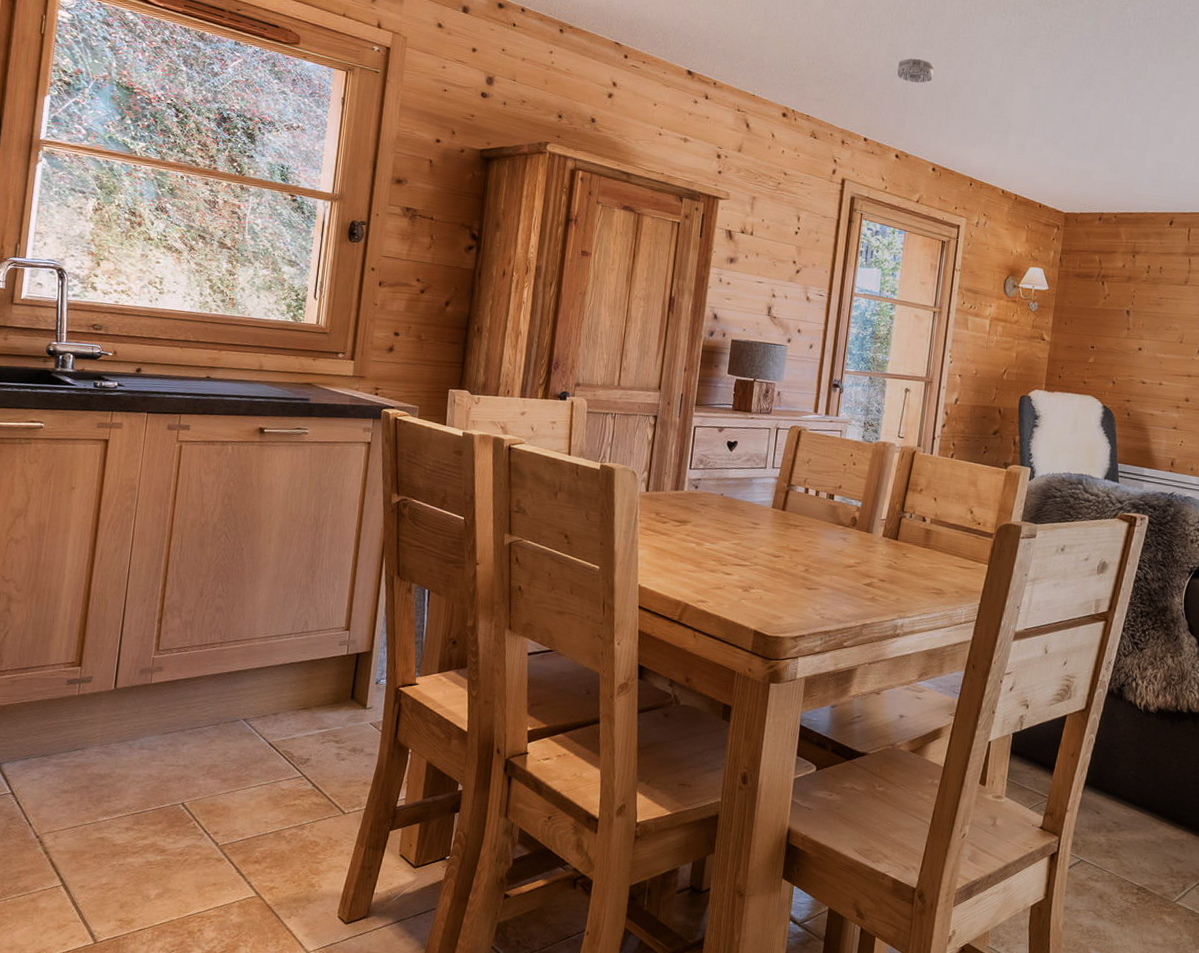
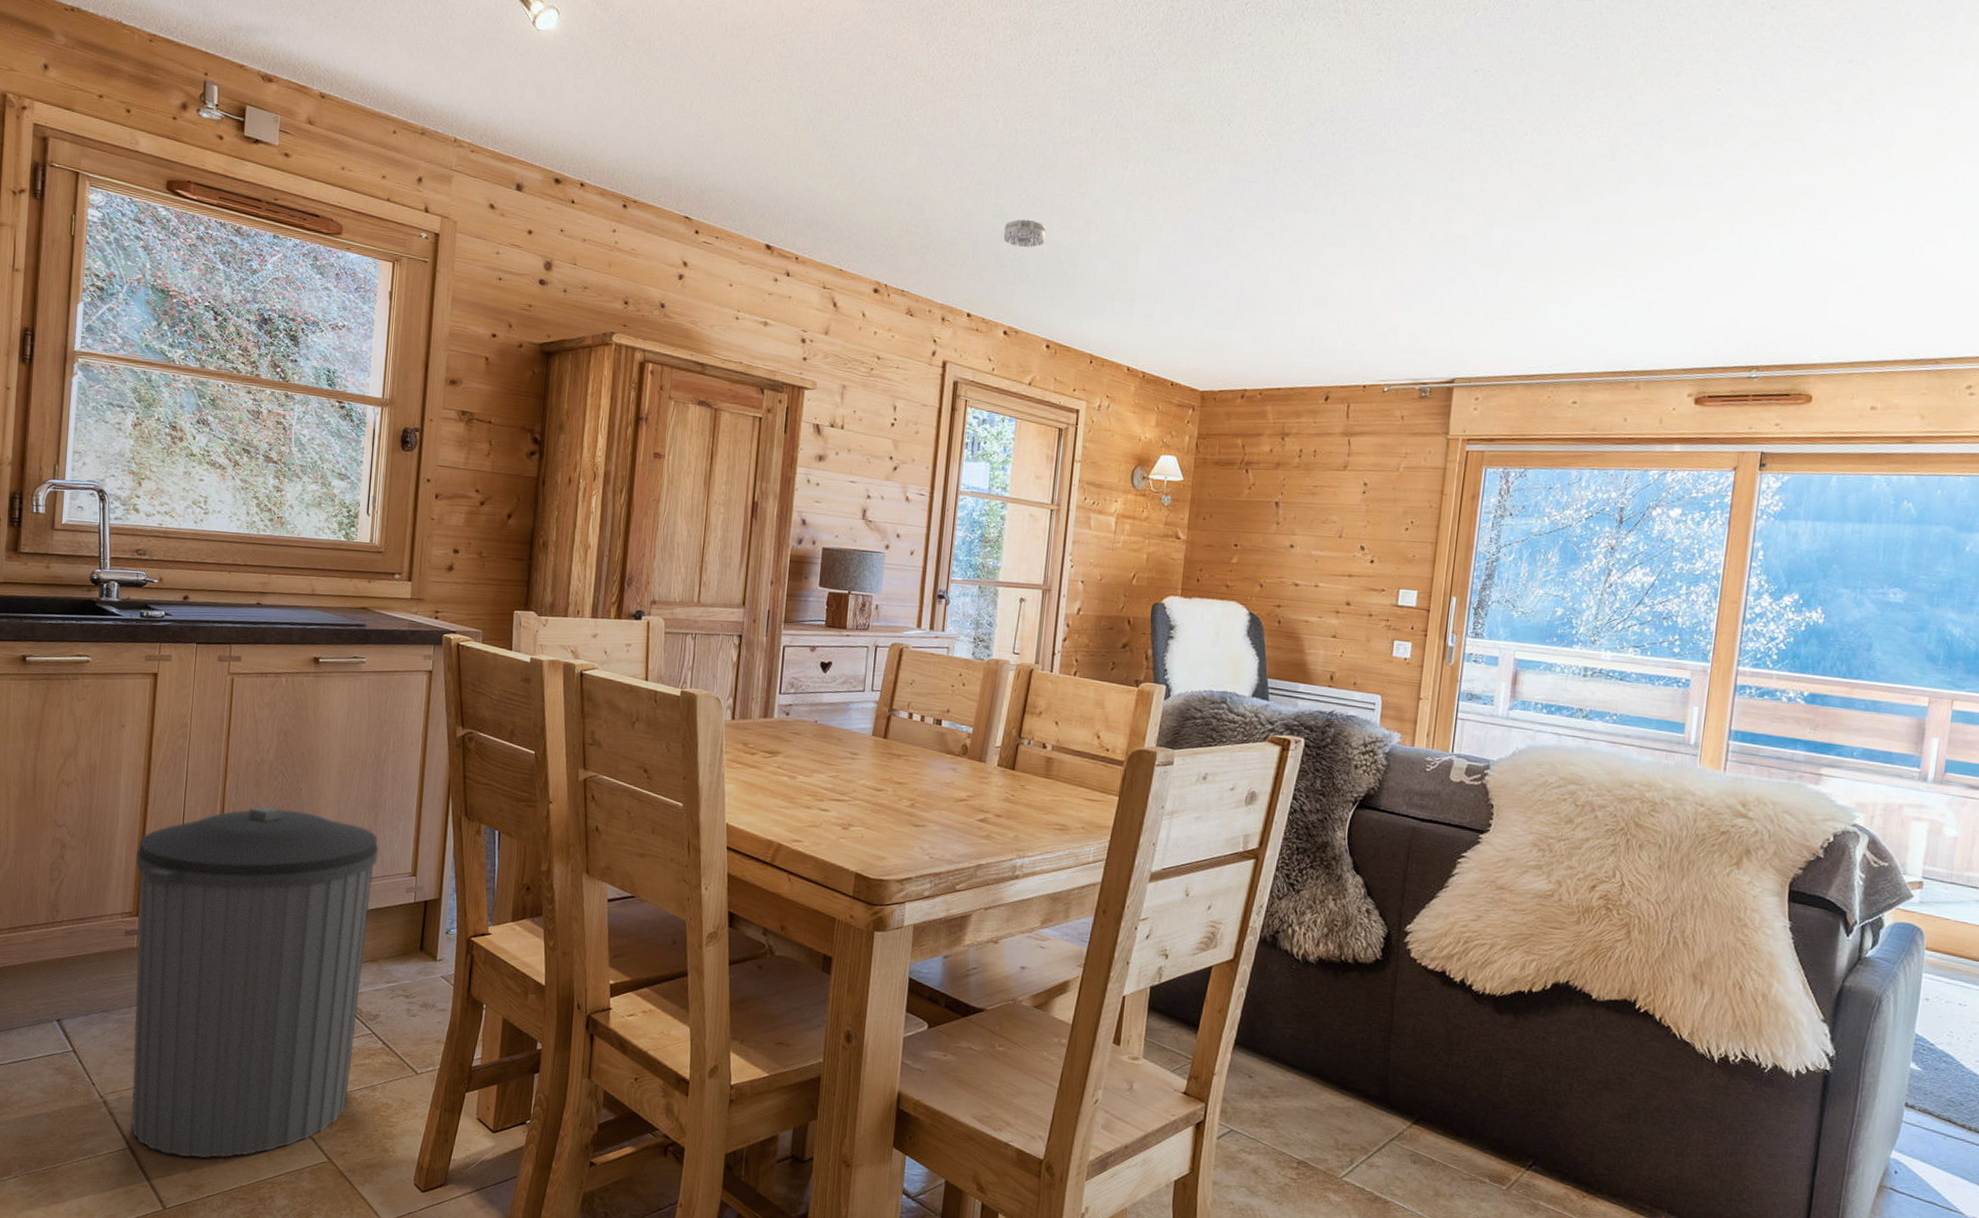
trash can: none [66,564,315,894] -> present [131,806,379,1158]

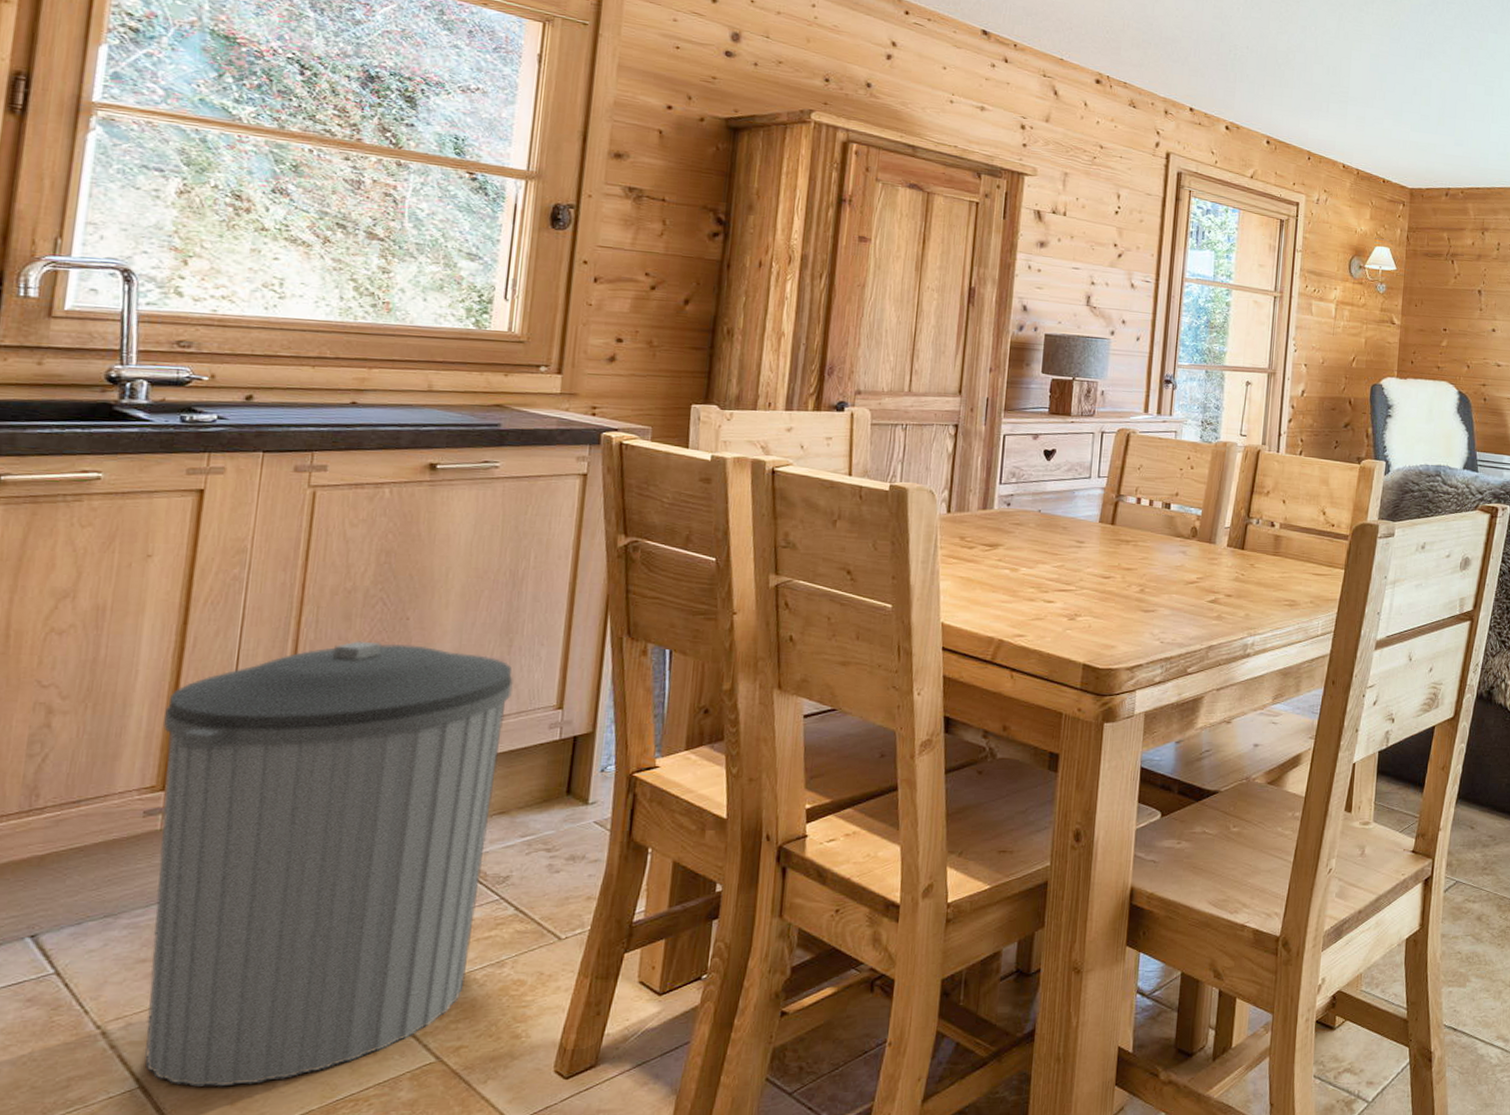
smoke detector: present [1003,219,1046,248] -> none [1224,22,1264,49]

